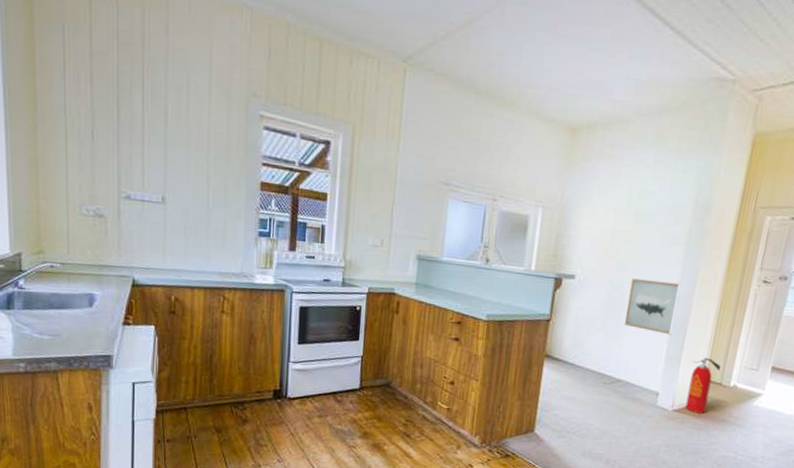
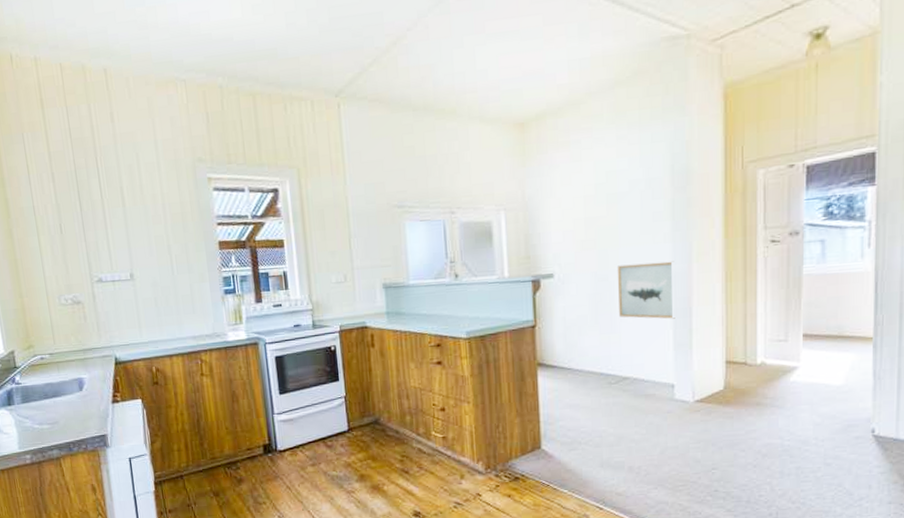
fire extinguisher: present [685,357,721,414] -> none [705,336,741,400]

